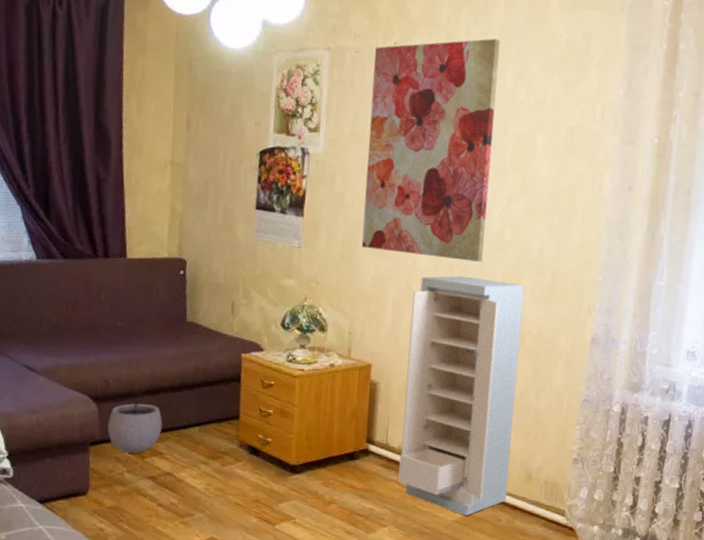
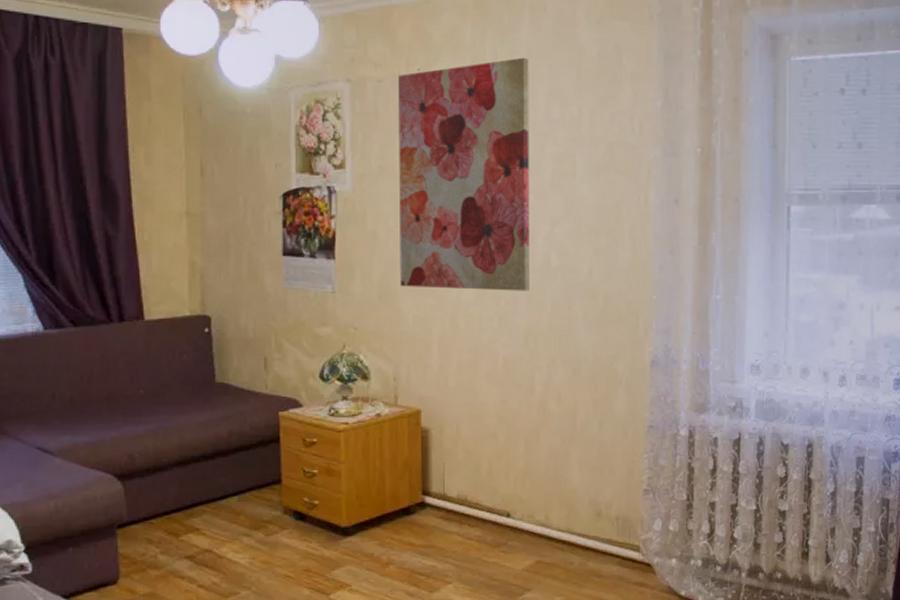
plant pot: present [107,390,163,454] -> none [136,462,197,533]
storage cabinet: present [398,275,524,516] -> none [458,307,577,563]

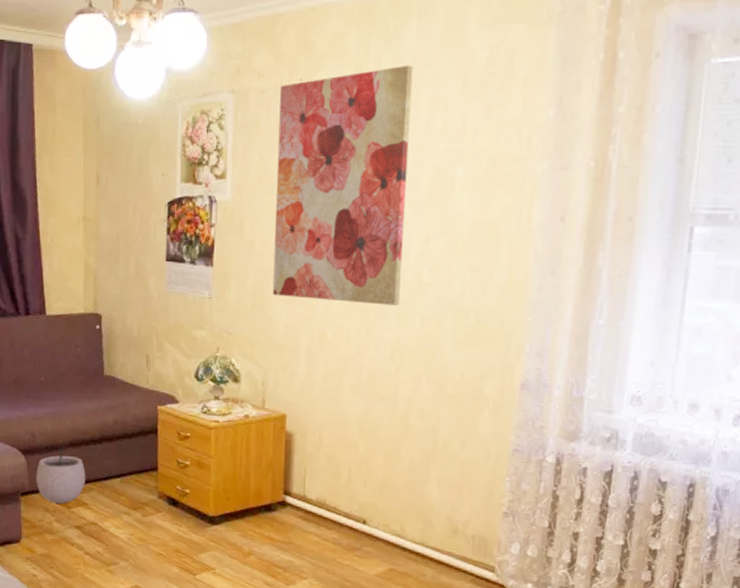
plant pot: none [136,462,197,533] -> present [36,442,86,504]

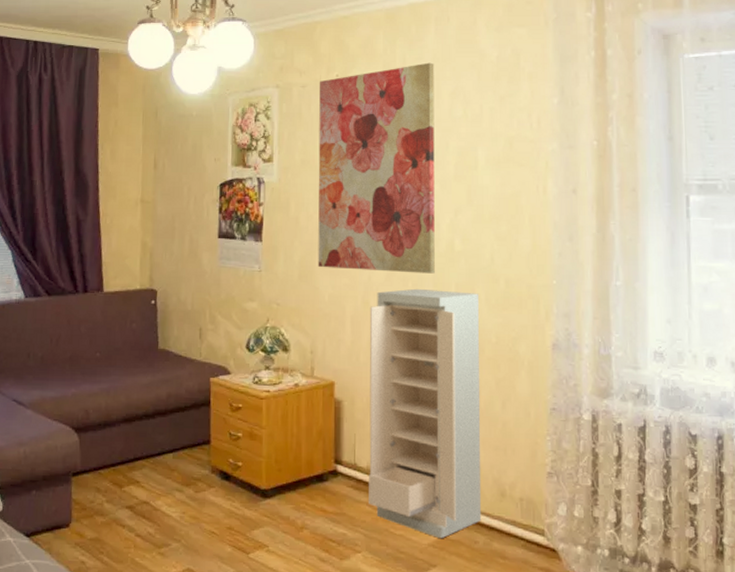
plant pot: present [36,442,86,504] -> none [88,418,139,483]
storage cabinet: none [317,321,445,571] -> present [369,288,482,539]

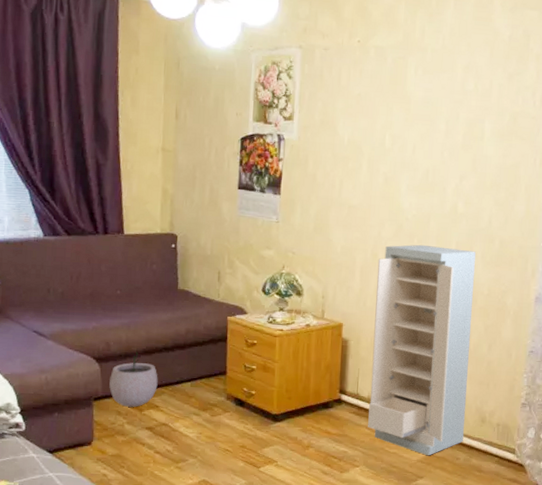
plant pot: none [88,418,139,483] -> present [109,350,158,407]
wall art: present [317,62,435,274] -> none [332,36,451,232]

